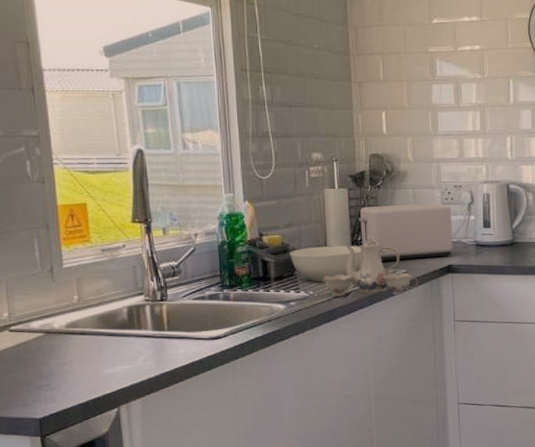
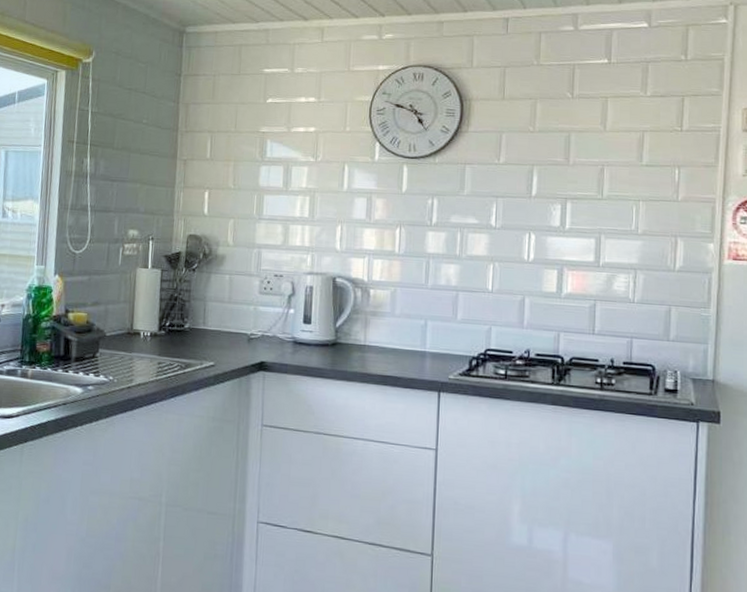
bowl: present [290,246,362,281] -> none [93,328,169,367]
tea set: present [322,236,418,297] -> none [123,322,226,390]
toaster: present [358,203,453,262] -> none [168,290,270,353]

